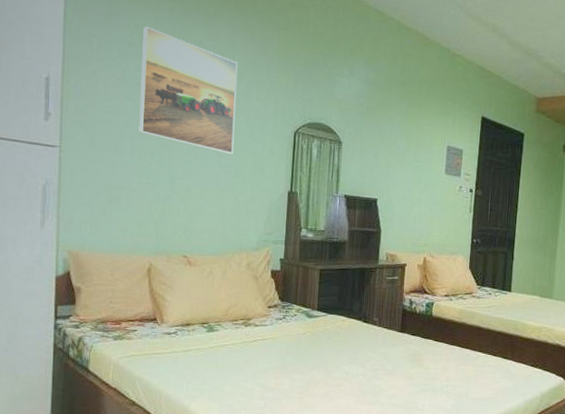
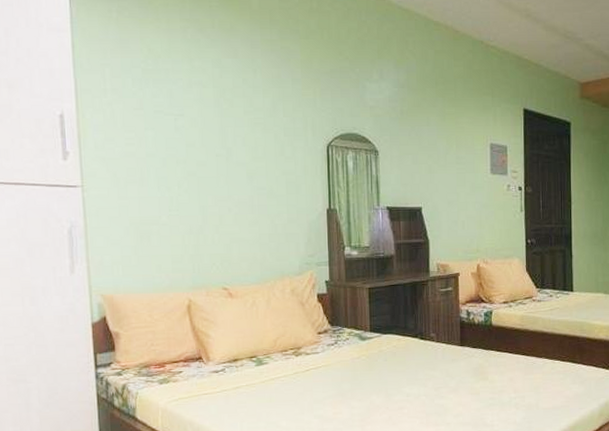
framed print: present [138,26,238,155] -> none [156,50,265,177]

